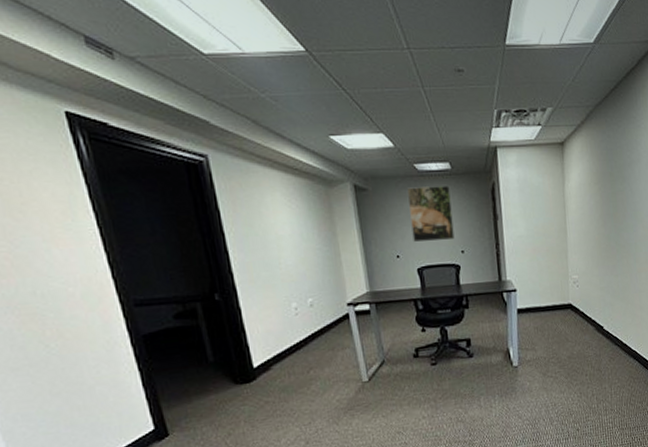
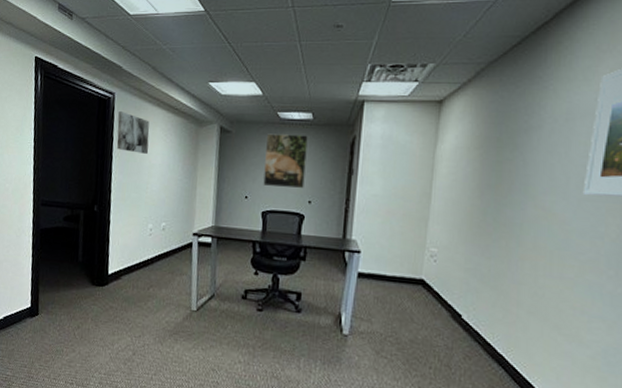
wall art: none [219,177,272,225] -> present [117,111,150,154]

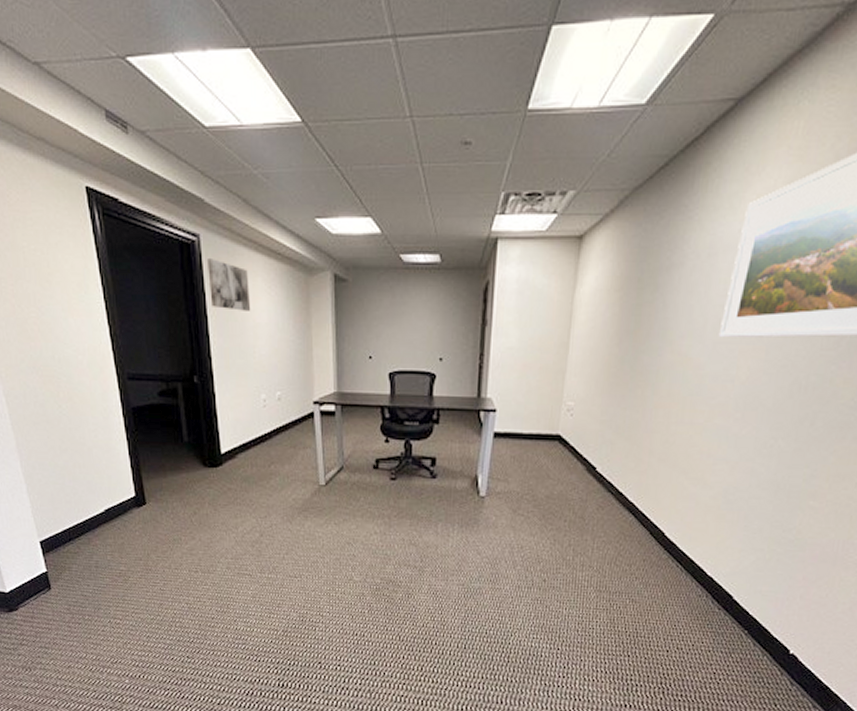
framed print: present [263,133,308,188] -> none [388,281,436,344]

